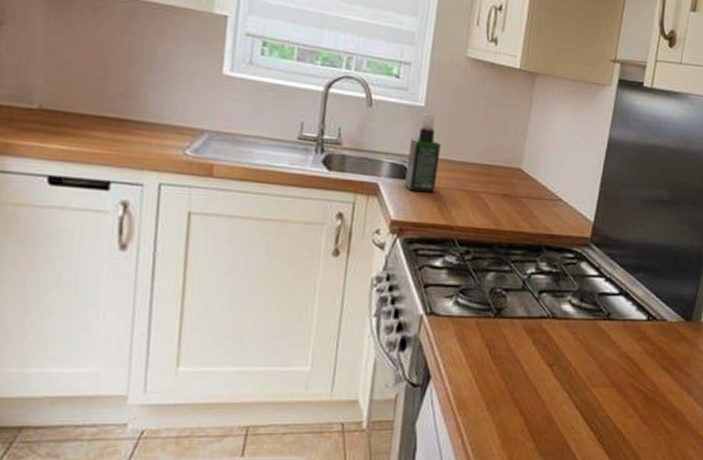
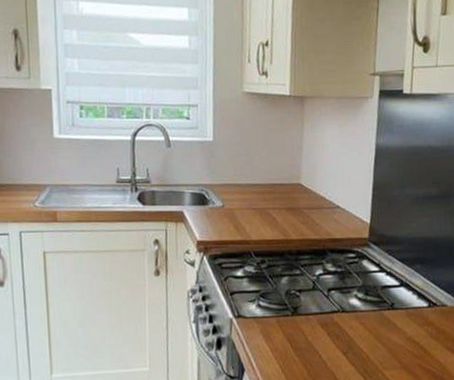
spray bottle: present [405,114,441,193] -> none [204,146,231,214]

